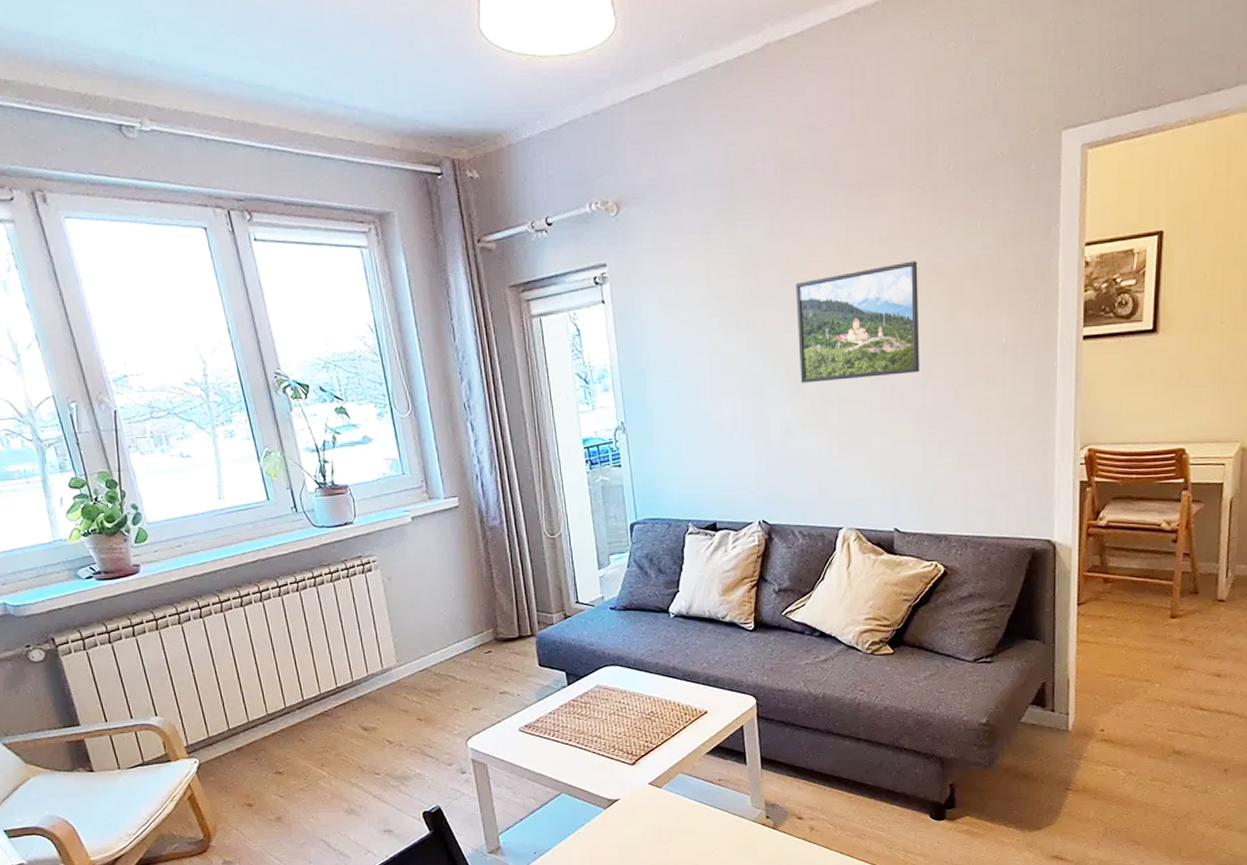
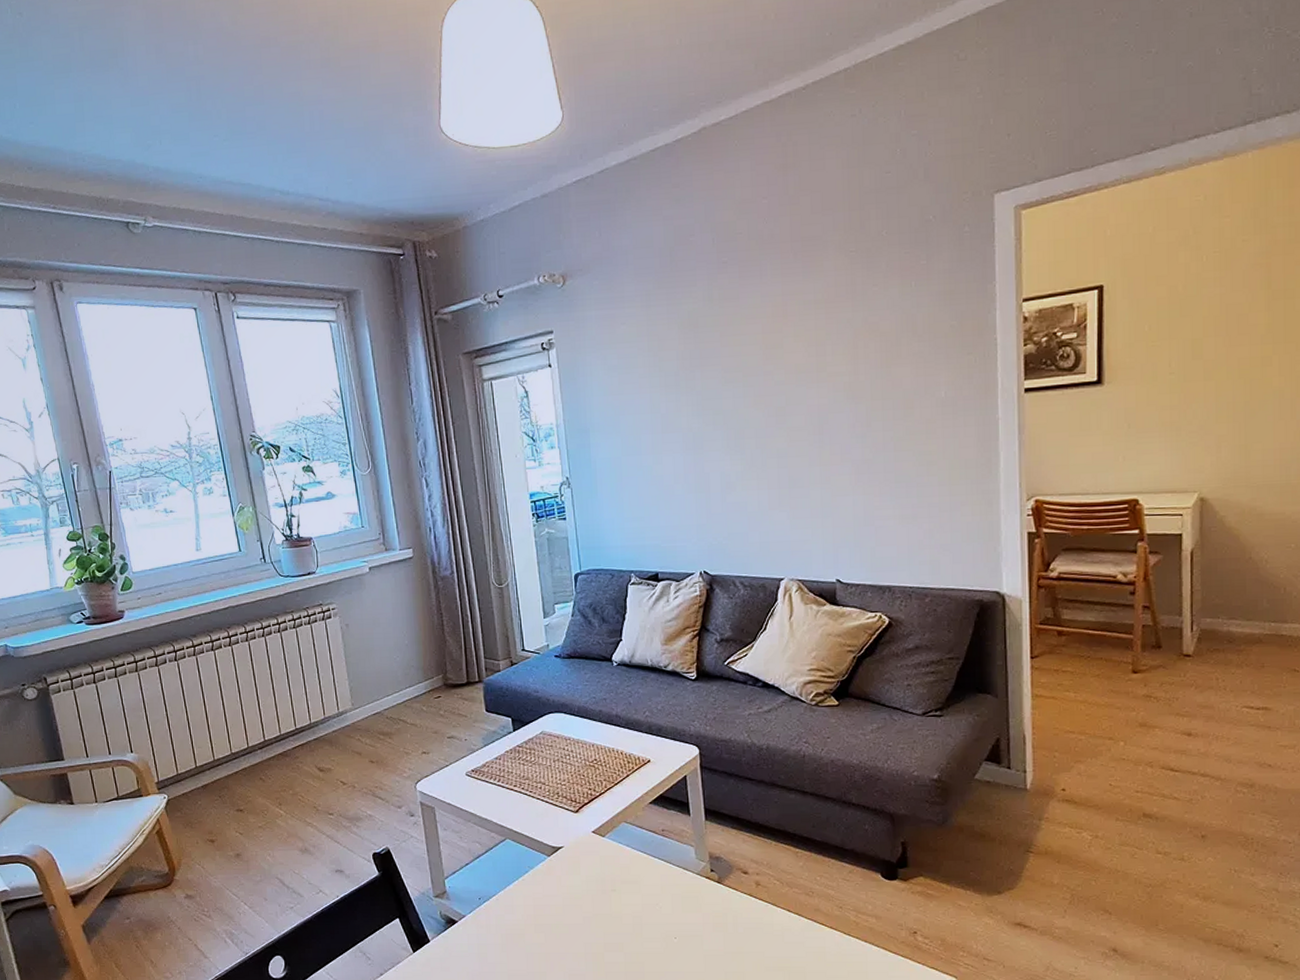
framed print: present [795,261,920,383] -> none [733,321,858,439]

